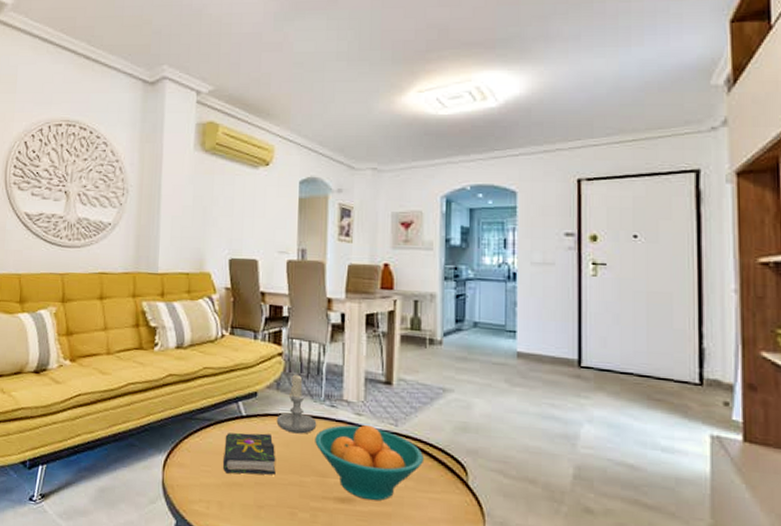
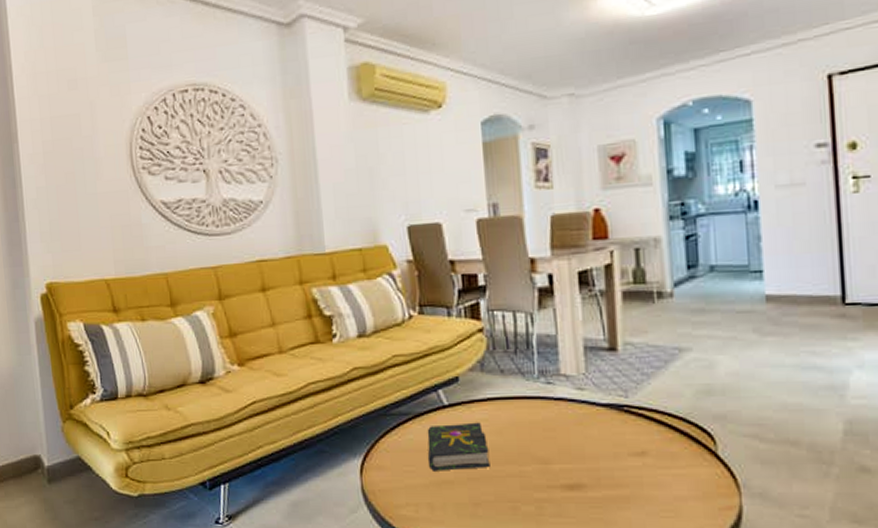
candle: present [276,373,317,434] -> none [484,349,533,419]
fruit bowl: present [315,424,425,501] -> none [532,399,663,485]

